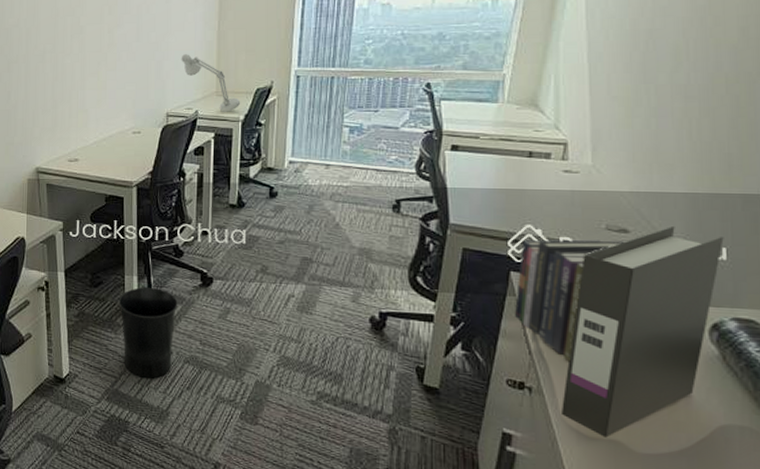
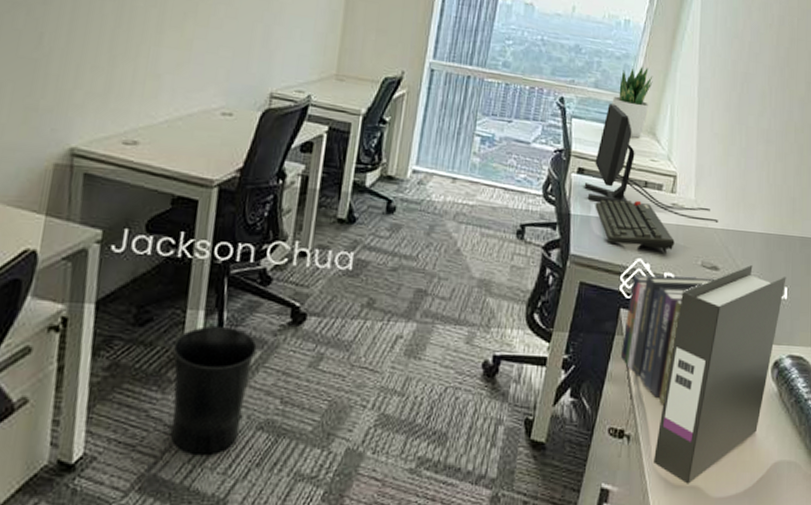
desk lamp: present [181,53,241,112] -> none [296,20,365,102]
computer monitor: none [459,82,625,186] -> present [584,103,719,223]
computer keyboard: none [473,170,570,219] -> present [595,199,675,254]
planter: none [484,42,531,111] -> present [612,66,653,138]

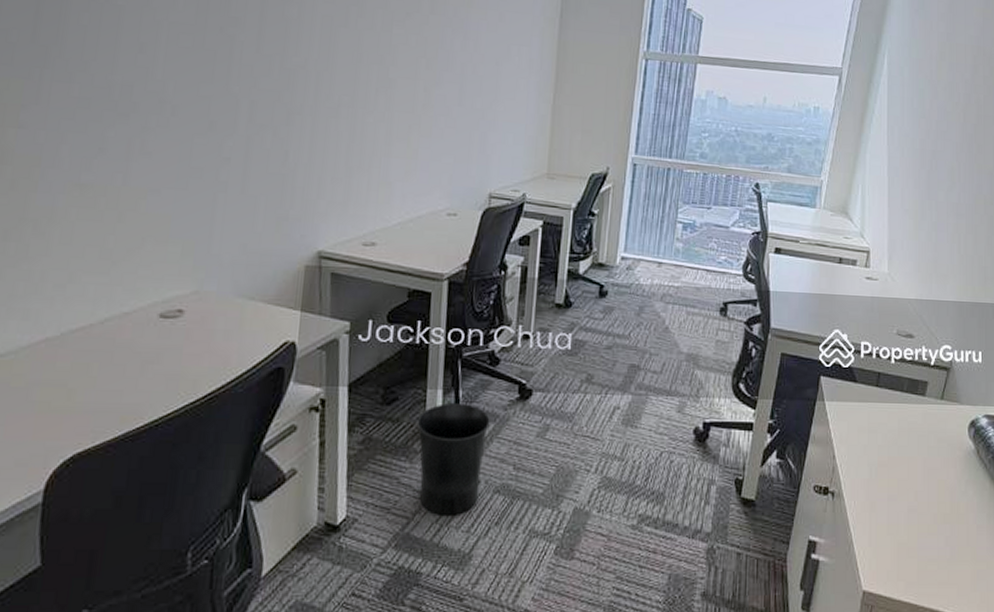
computer monitor: present [584,103,719,223] -> none [781,186,912,293]
computer keyboard: present [595,199,675,254] -> none [792,275,870,324]
planter: present [612,66,653,138] -> none [805,150,844,218]
books: present [620,275,714,406] -> none [822,344,909,464]
binder: present [654,265,786,484] -> none [858,332,980,536]

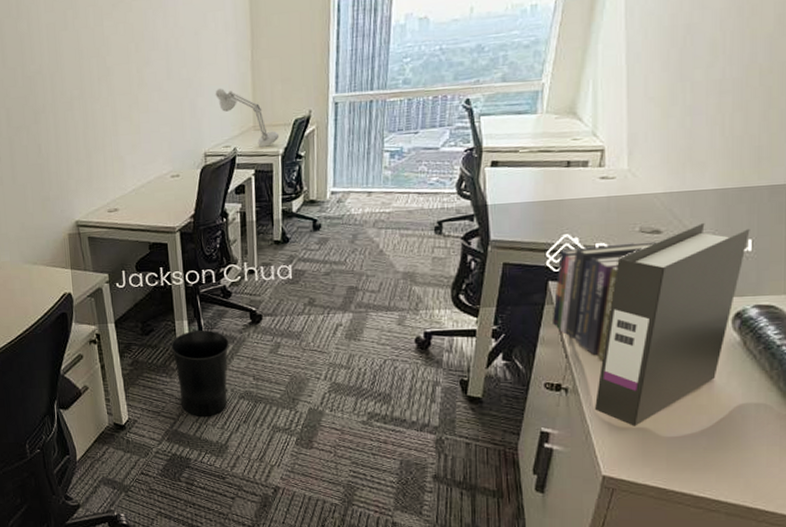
desk lamp: none [509,126,574,198] -> present [215,88,280,147]
books: none [822,344,909,464] -> present [551,242,656,361]
binder: none [858,332,980,536] -> present [595,223,750,426]

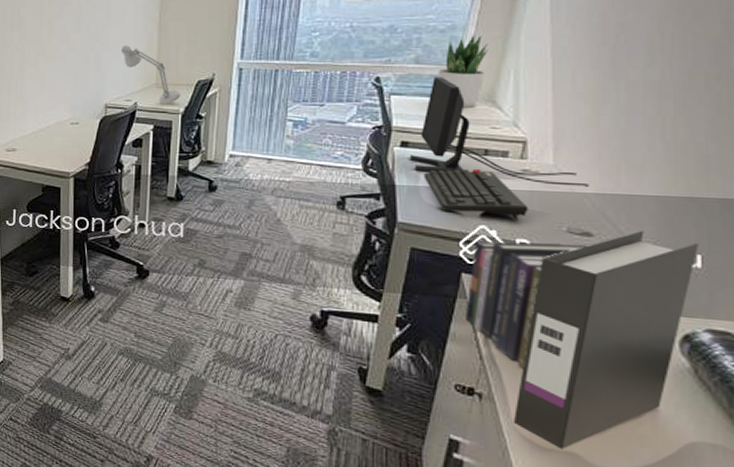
waste bin: present [171,330,229,416] -> none [53,278,113,369]
computer monitor: none [499,93,659,190] -> present [409,77,589,187]
computer keyboard: none [513,180,606,226] -> present [423,168,528,220]
planter: none [523,48,569,122] -> present [437,35,489,107]

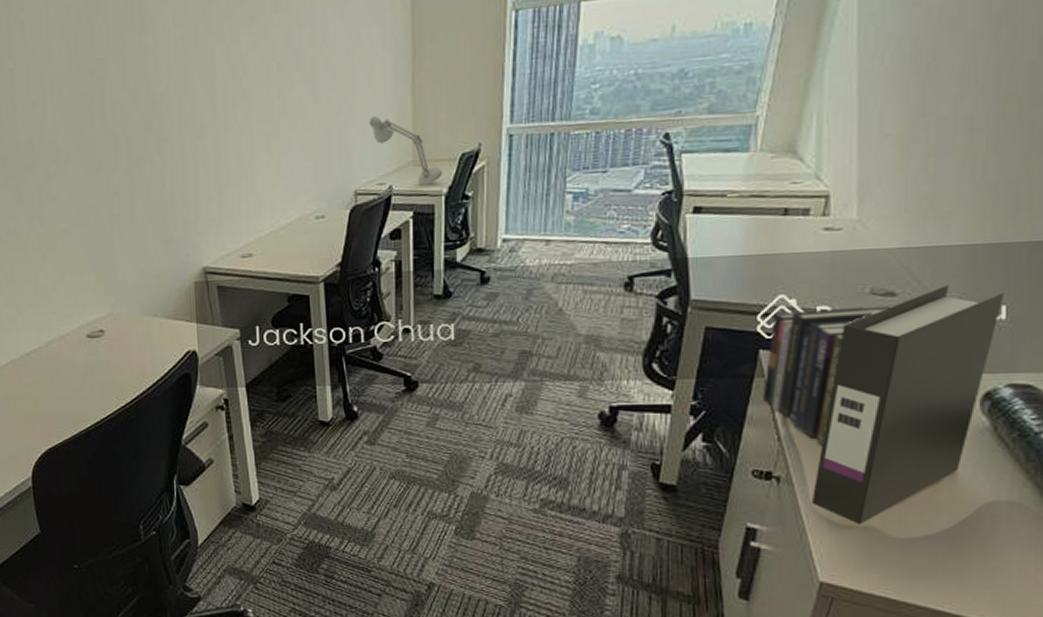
computer monitor: present [409,77,589,187] -> none [703,127,894,243]
computer keyboard: present [423,168,528,220] -> none [718,231,830,286]
planter: present [437,35,489,107] -> none [733,74,790,161]

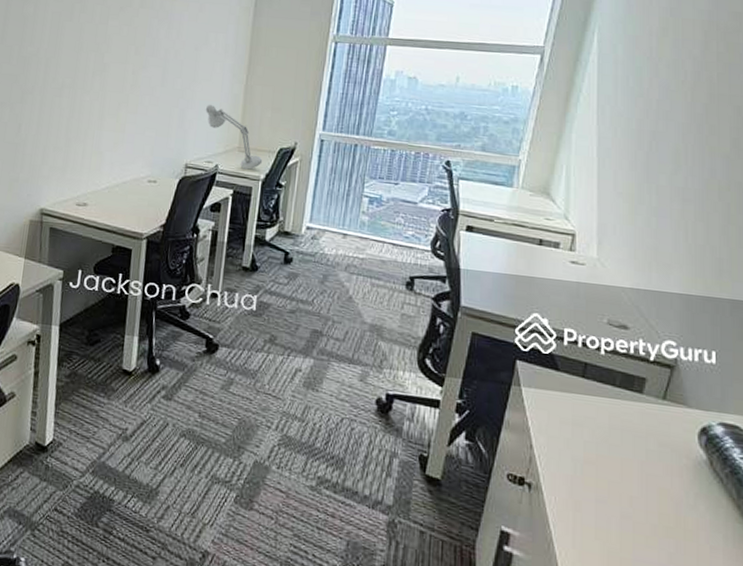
books: present [762,306,889,446] -> none [517,329,623,459]
binder: present [812,285,1004,525] -> none [559,326,714,541]

